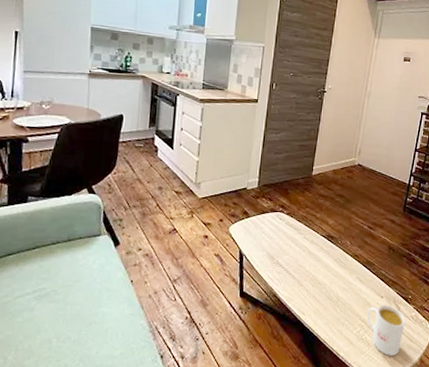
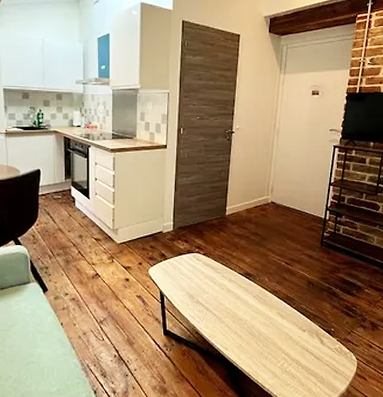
mug: present [366,305,405,356] -> none [290,338,329,387]

